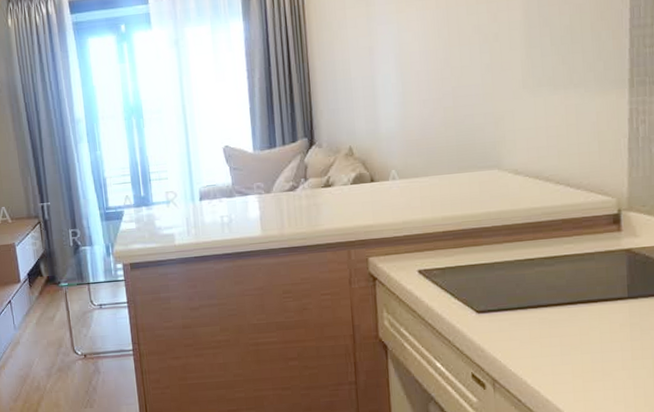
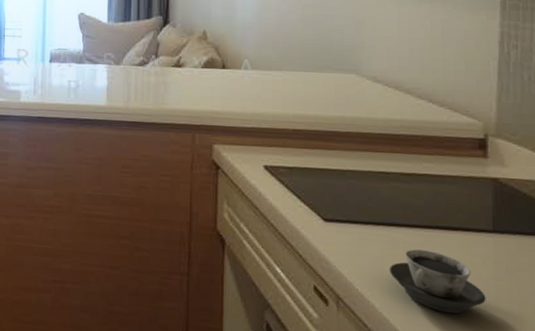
cup: none [537,324,624,378] -> present [389,249,486,314]

